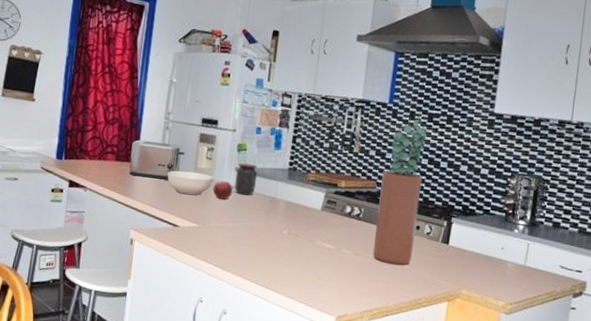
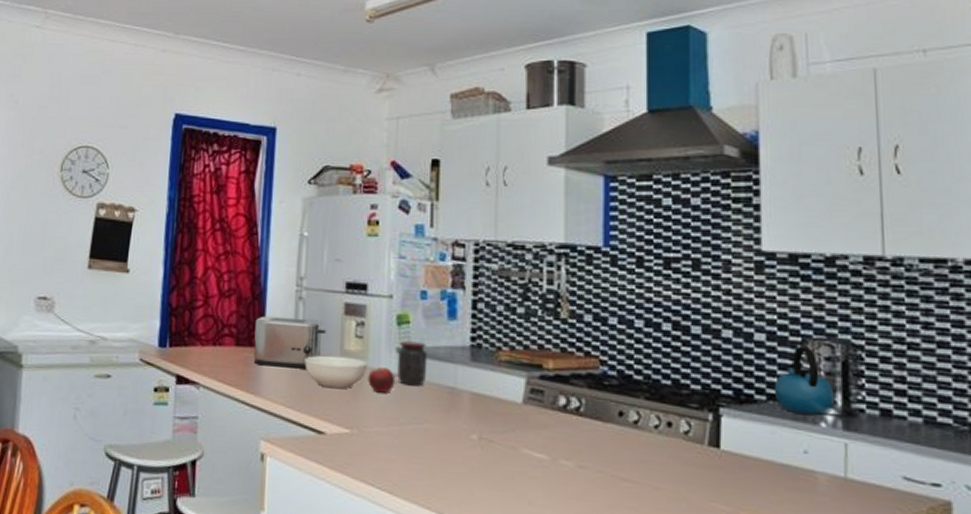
vase: present [372,112,428,265] -> none [605,256,667,482]
kettle: none [488,178,527,225] -> present [773,345,836,416]

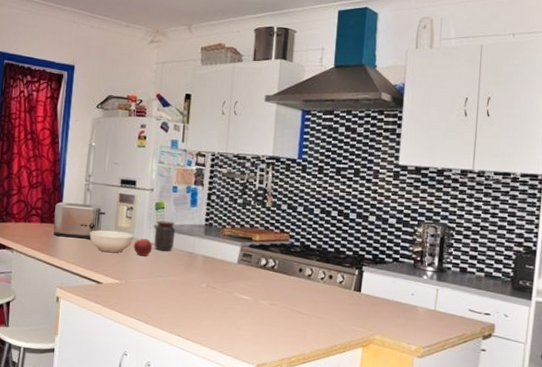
kettle: present [773,345,836,416] -> none [397,226,434,272]

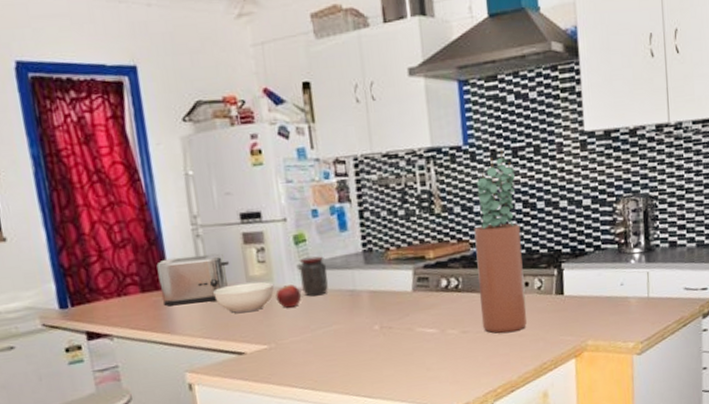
vase: none [288,166,336,314] -> present [474,148,527,334]

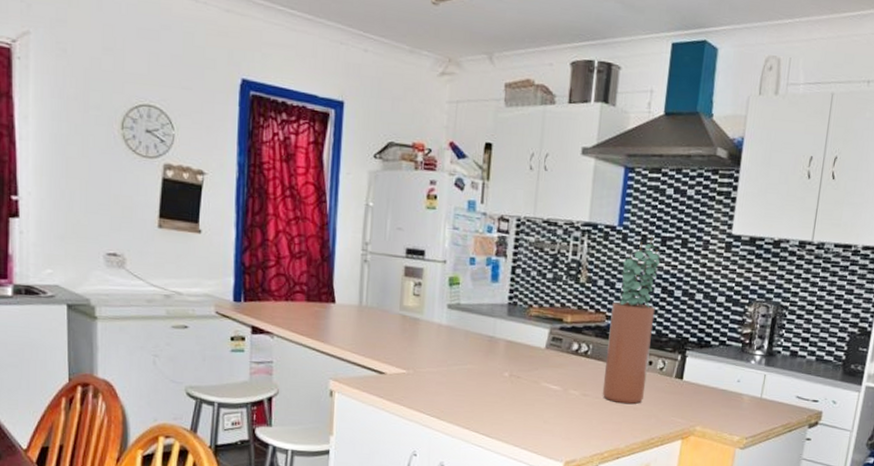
toaster: present [156,253,230,306] -> none [323,275,389,322]
bowl: present [213,281,275,313] -> none [369,310,424,338]
fruit: present [276,284,302,308] -> none [422,320,446,341]
jar: present [299,255,329,297] -> none [447,298,473,336]

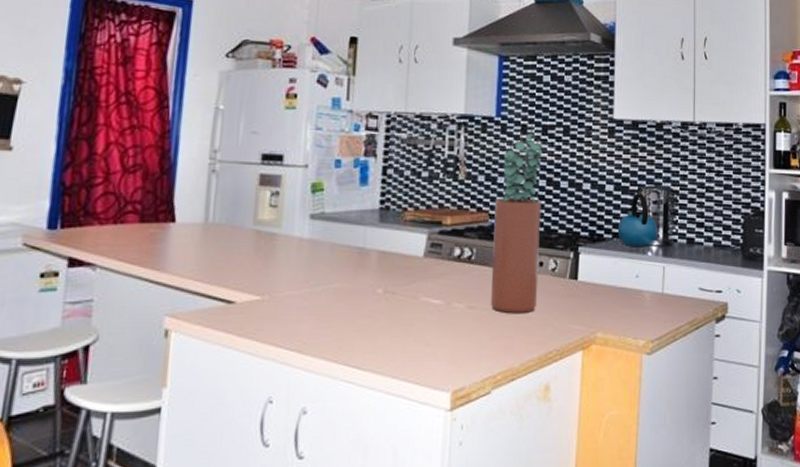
kettle: none [724,305,764,356] -> present [617,192,659,247]

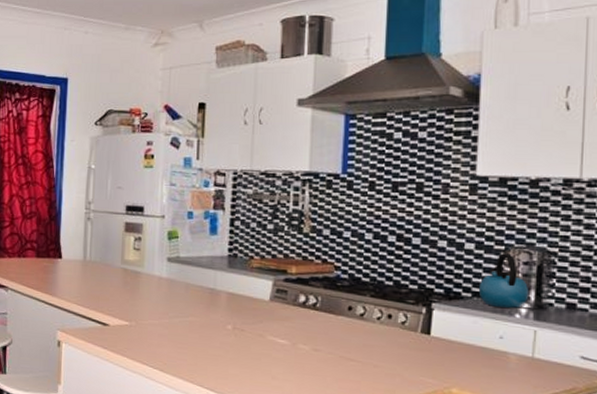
vase: present [490,124,543,314] -> none [335,181,393,361]

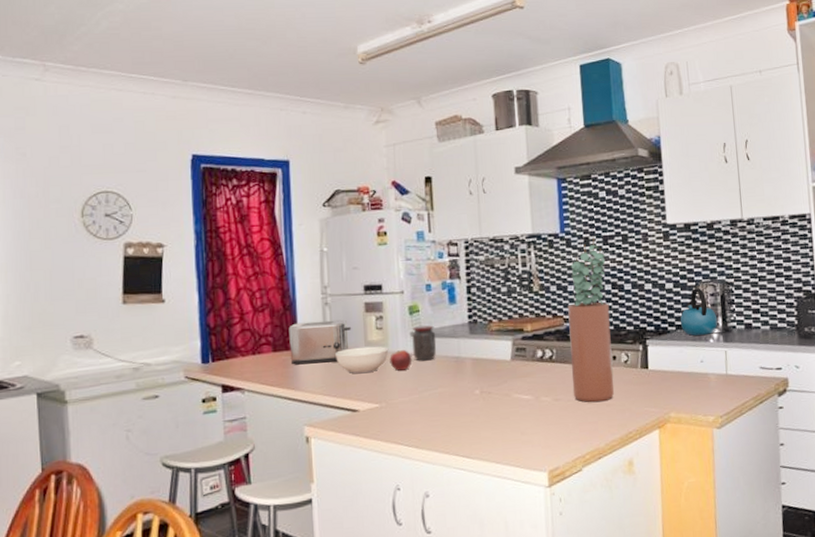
toaster: none [51,233,111,275] -> present [289,319,352,365]
bowl: none [92,264,144,291] -> present [335,346,389,374]
fruit: none [143,273,166,294] -> present [389,350,413,371]
jar: none [167,251,193,288] -> present [411,325,437,361]
vase: none [335,181,393,361] -> present [568,236,614,402]

